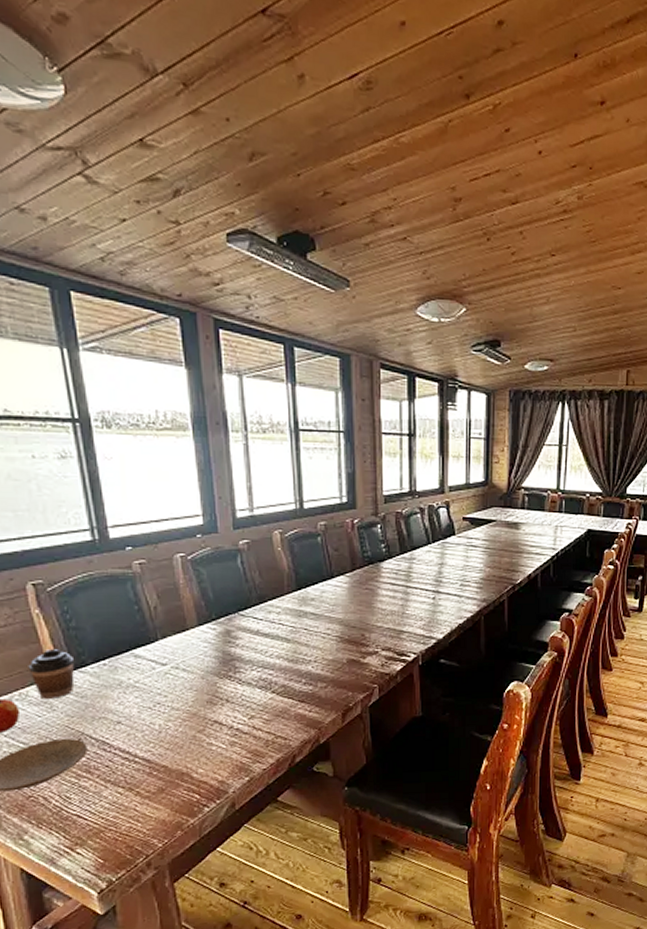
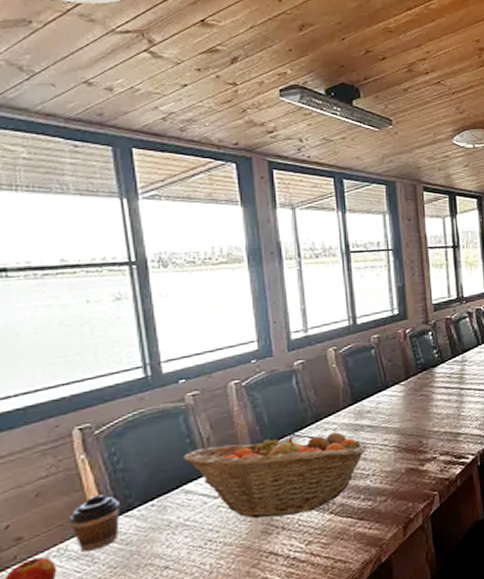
fruit basket: none [131,609,311,689] -> present [183,429,368,519]

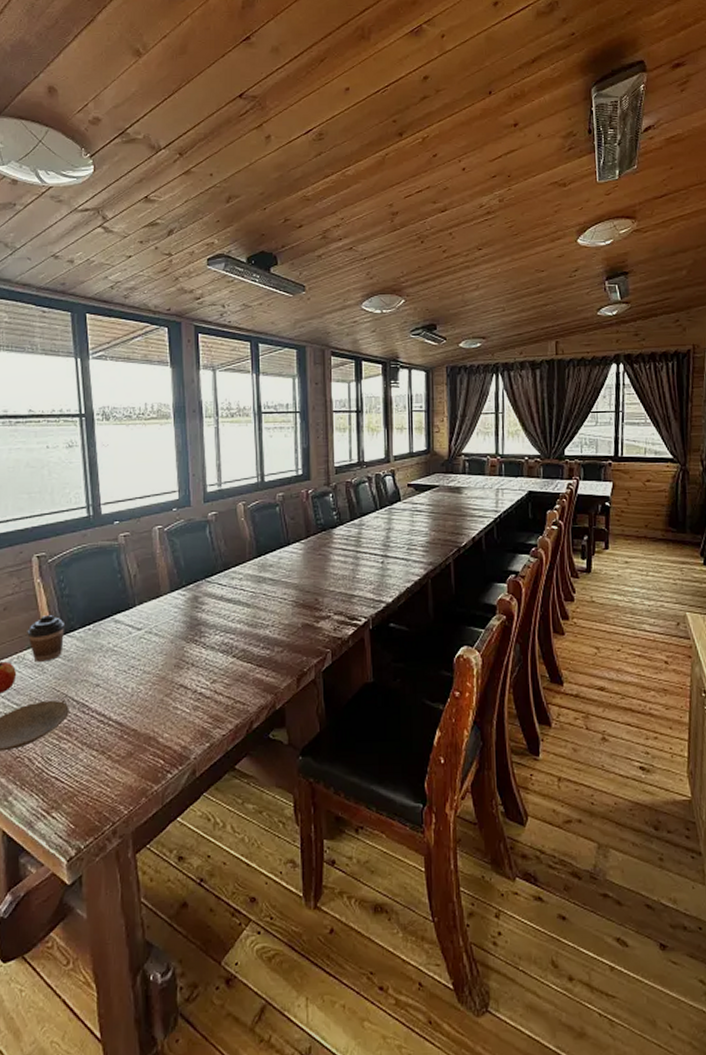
fruit basket: present [183,429,368,519] -> none [114,575,269,654]

